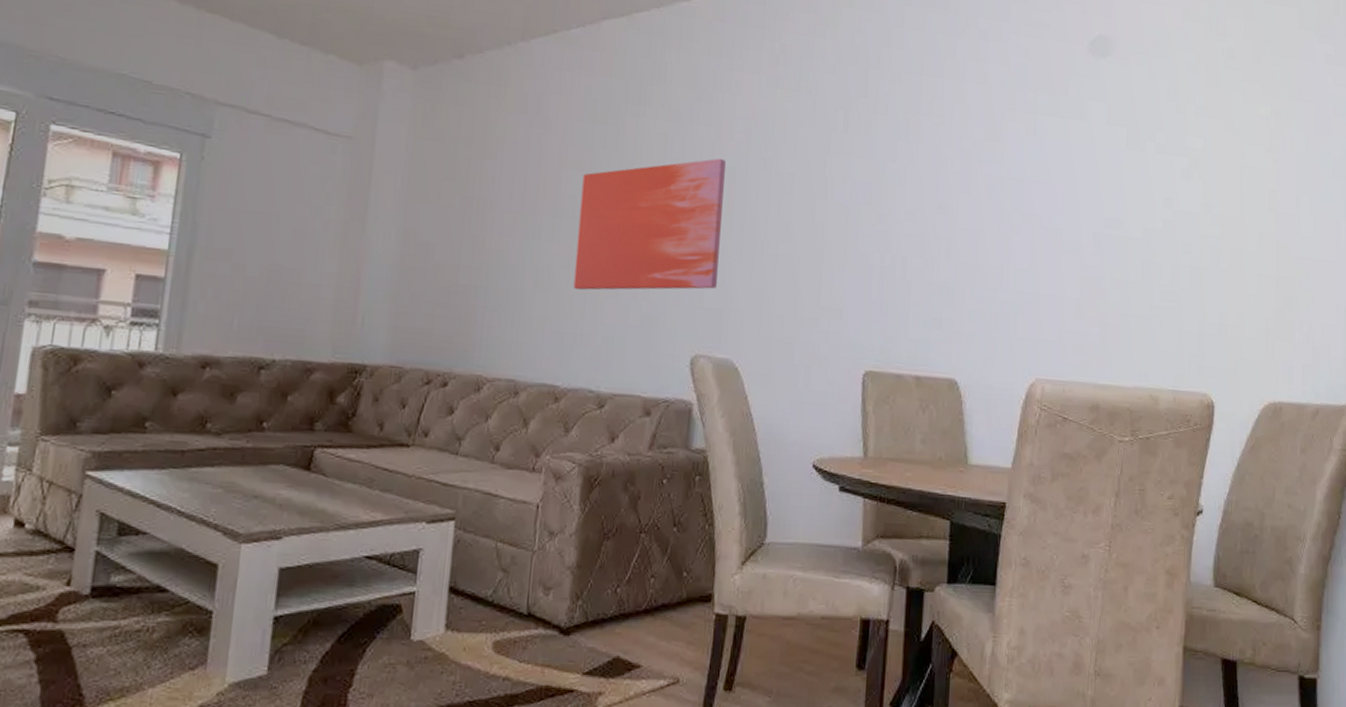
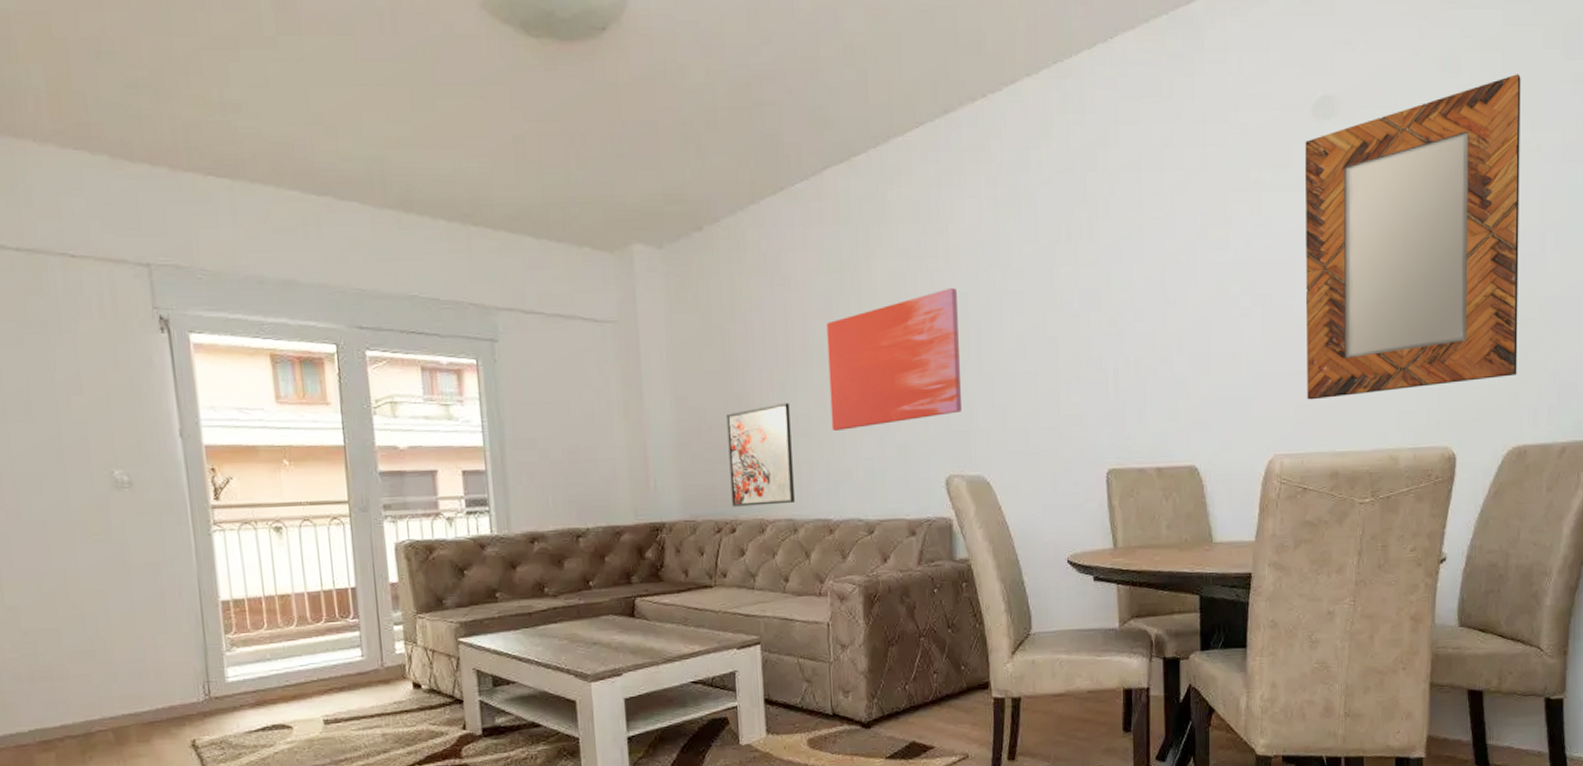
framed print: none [448,251,530,363] -> present [726,402,795,507]
home mirror: none [1072,46,1279,331] -> present [1305,74,1521,400]

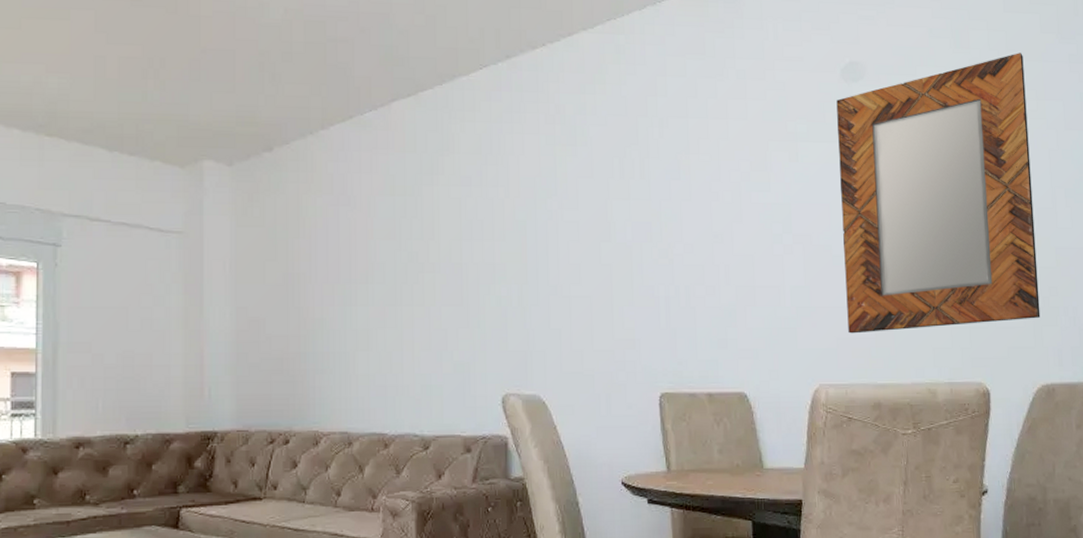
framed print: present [726,402,795,507] -> none [286,316,350,418]
wall art: present [826,287,961,431] -> none [389,214,518,346]

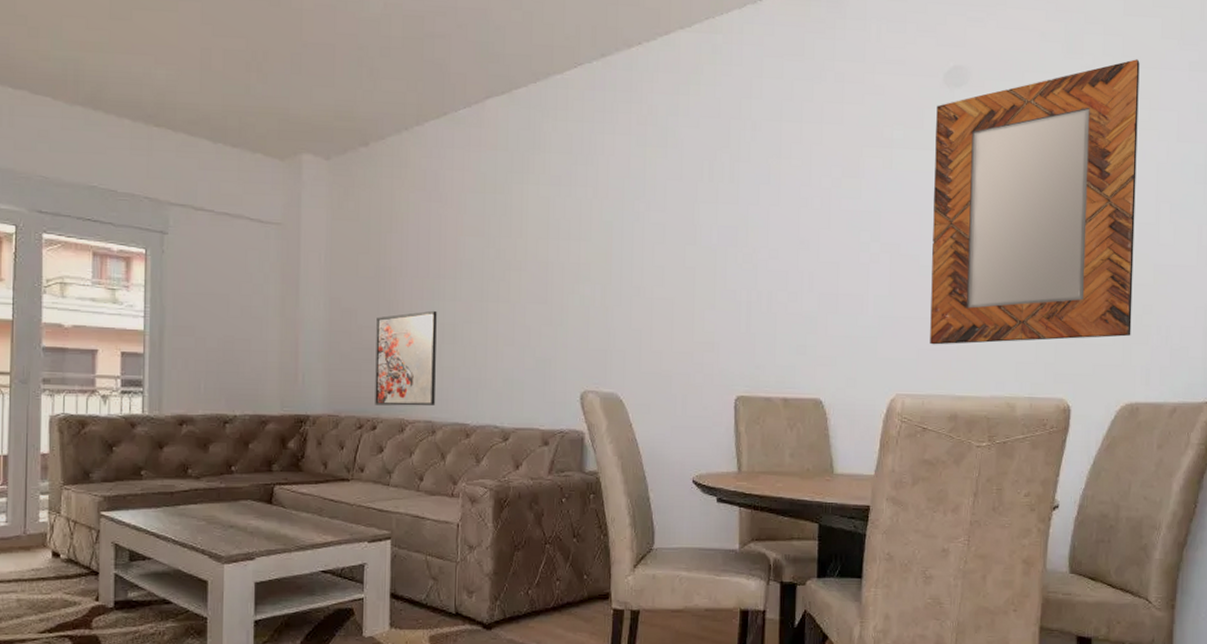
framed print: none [286,316,350,418] -> present [375,310,437,406]

